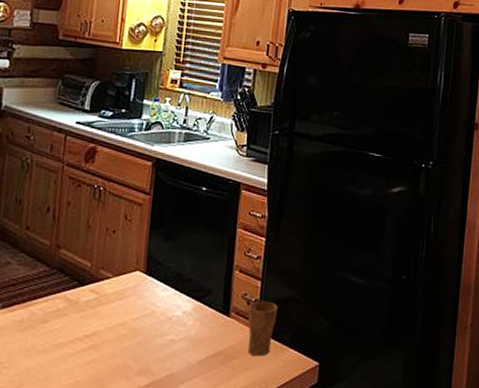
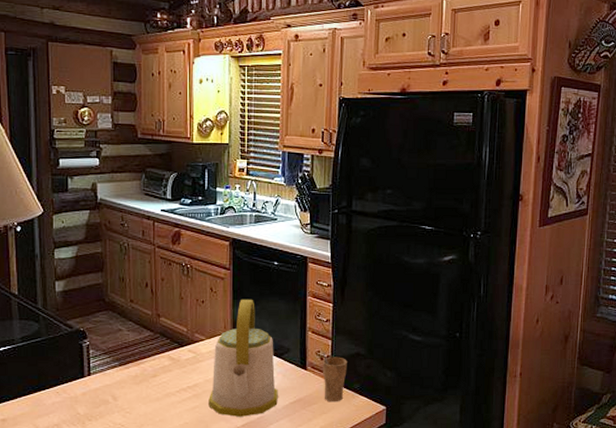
kettle: none [107,229,194,374] -> present [208,299,278,417]

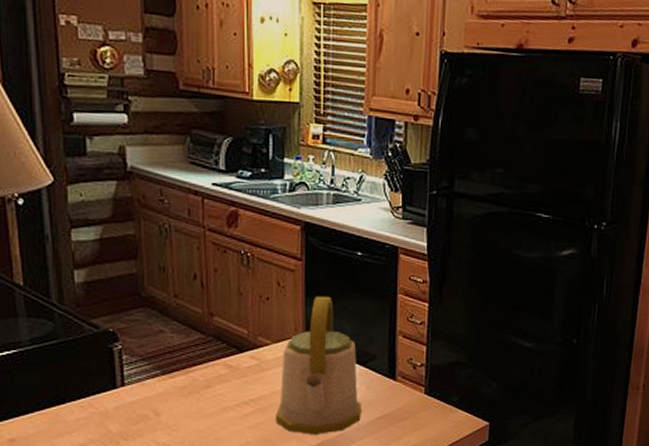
cup: present [322,352,347,402] -> none [414,359,445,418]

